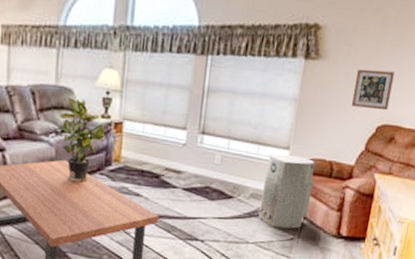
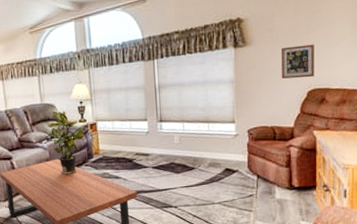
air purifier: present [258,153,315,229] -> none [217,127,261,188]

